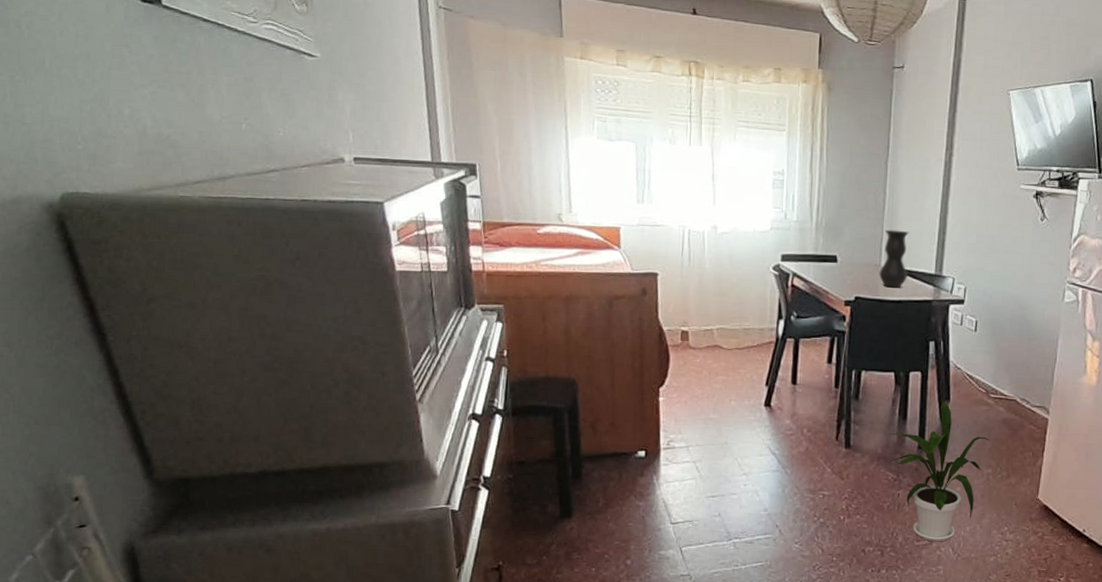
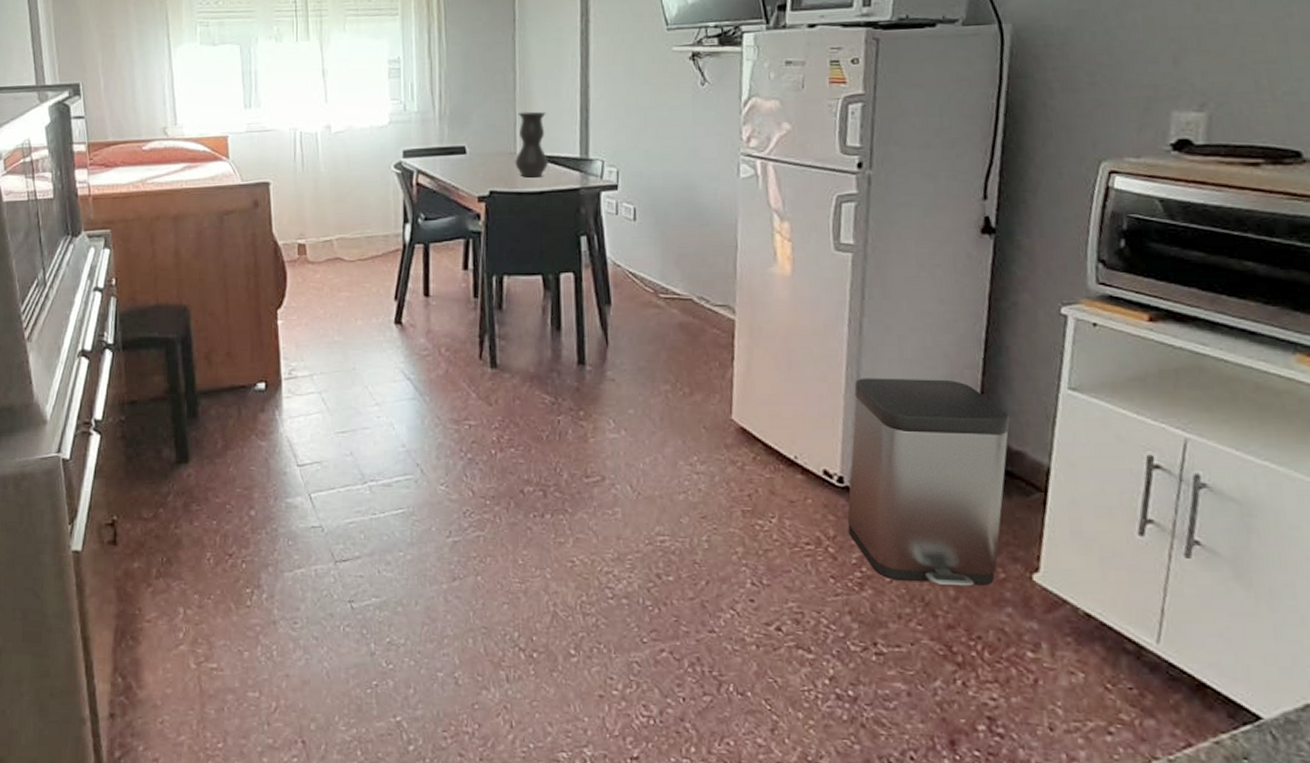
house plant: present [888,401,991,542] -> none [540,305,665,478]

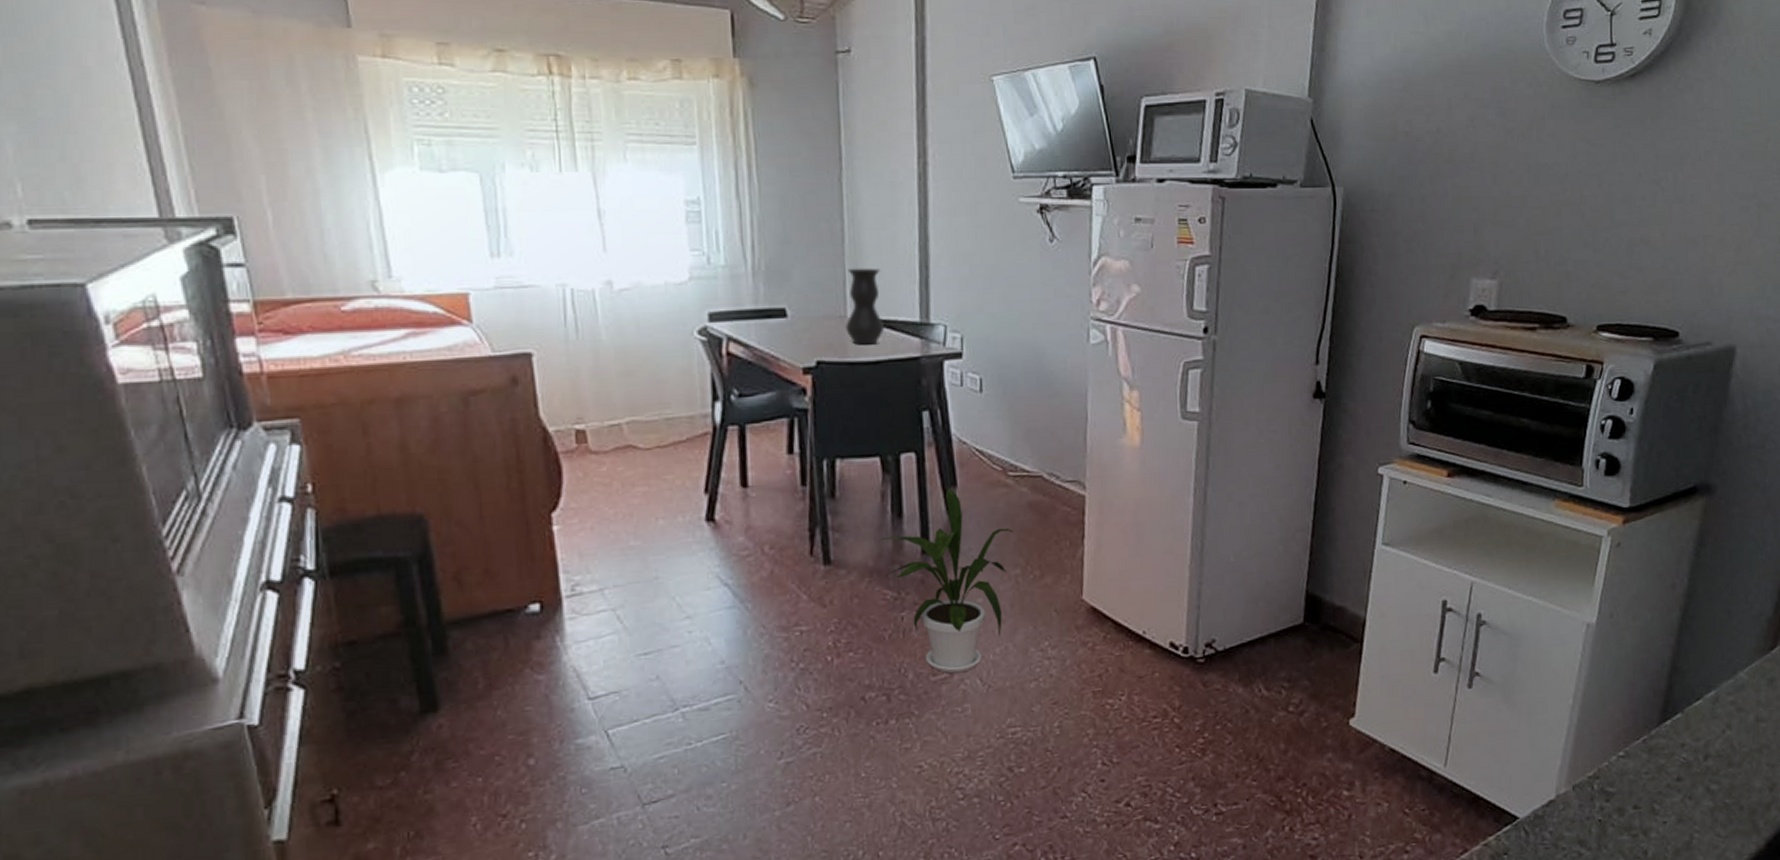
house plant: none [540,305,665,478] -> present [880,487,1015,674]
pedal bin: present [847,378,1011,587] -> none [1191,543,1335,742]

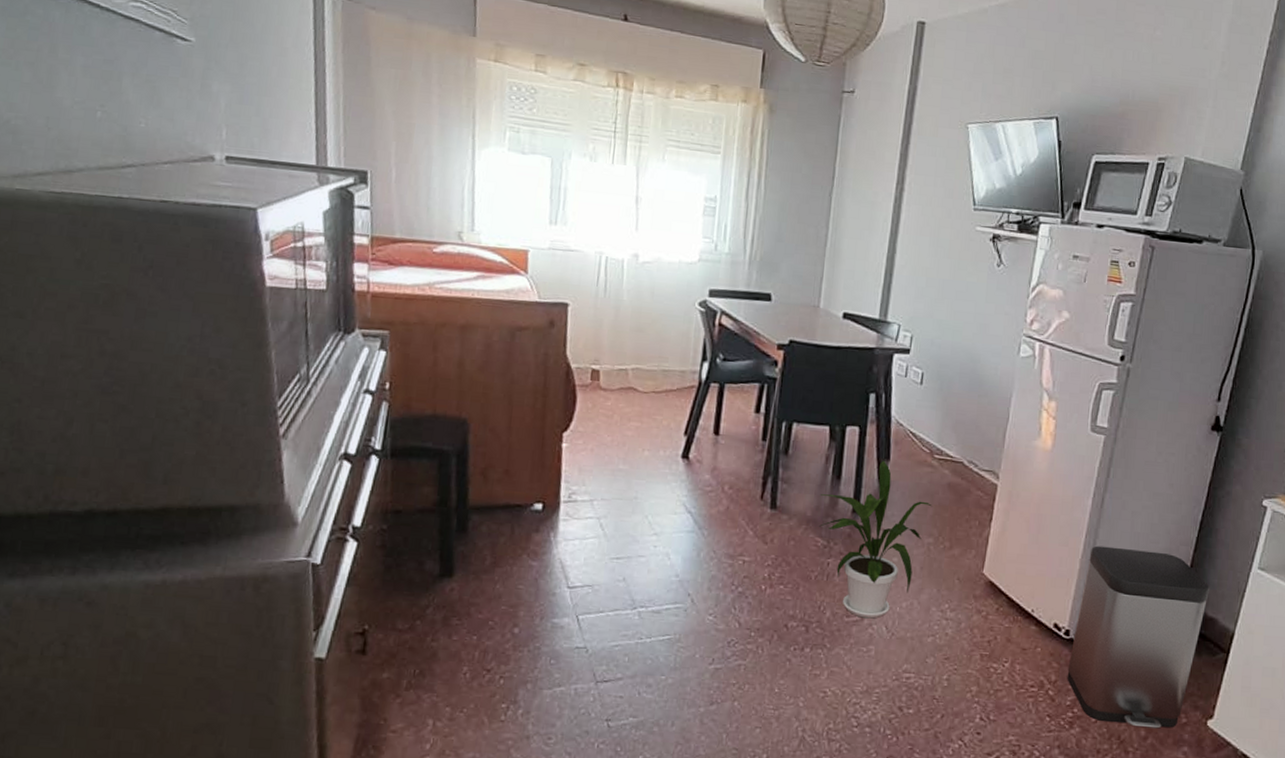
vase: present [846,268,885,345] -> none [817,267,852,333]
pedal bin: none [1191,543,1335,742] -> present [1067,545,1211,729]

